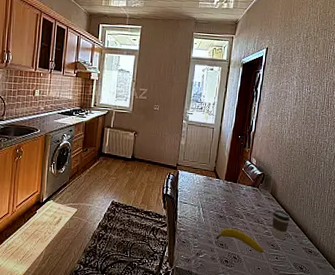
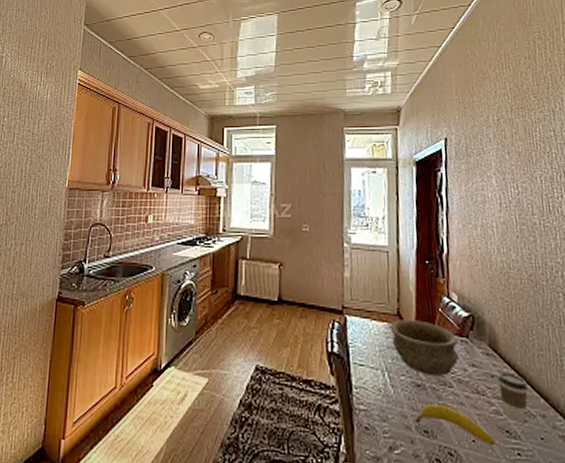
bowl: none [207,174,252,211] -> present [389,319,459,376]

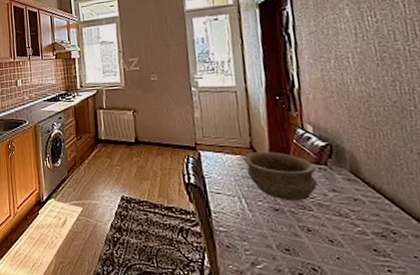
fruit: present [416,404,496,447] -> none [276,226,363,264]
coffee cup: present [497,371,528,421] -> none [361,195,397,241]

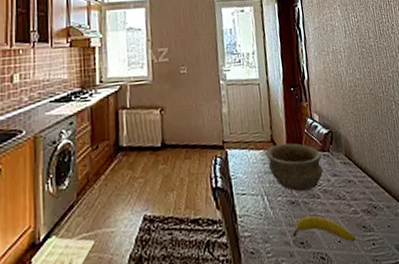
fruit: none [276,226,363,264] -> present [293,215,356,243]

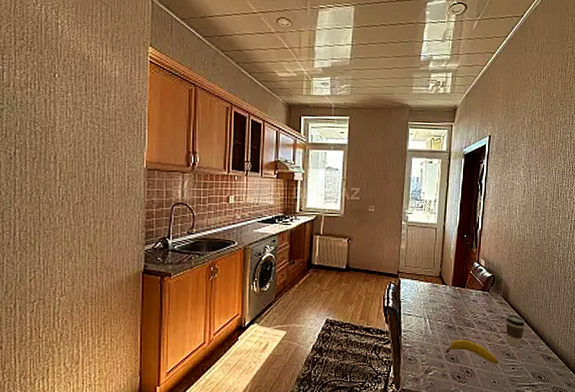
bowl: present [265,143,324,192] -> none [433,280,482,320]
coffee cup: none [353,175,377,216] -> present [506,314,525,347]

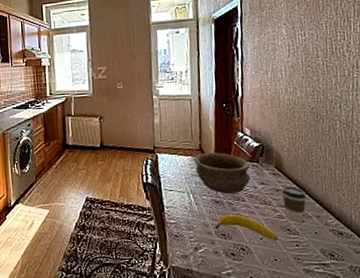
bowl: none [433,280,482,320] -> present [193,152,251,194]

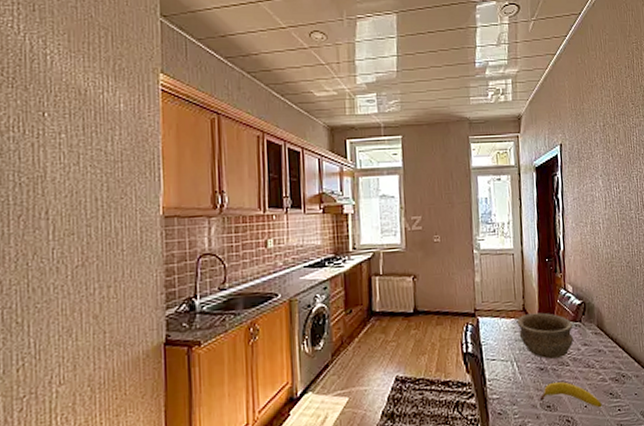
coffee cup: present [282,186,306,221] -> none [603,345,626,384]

